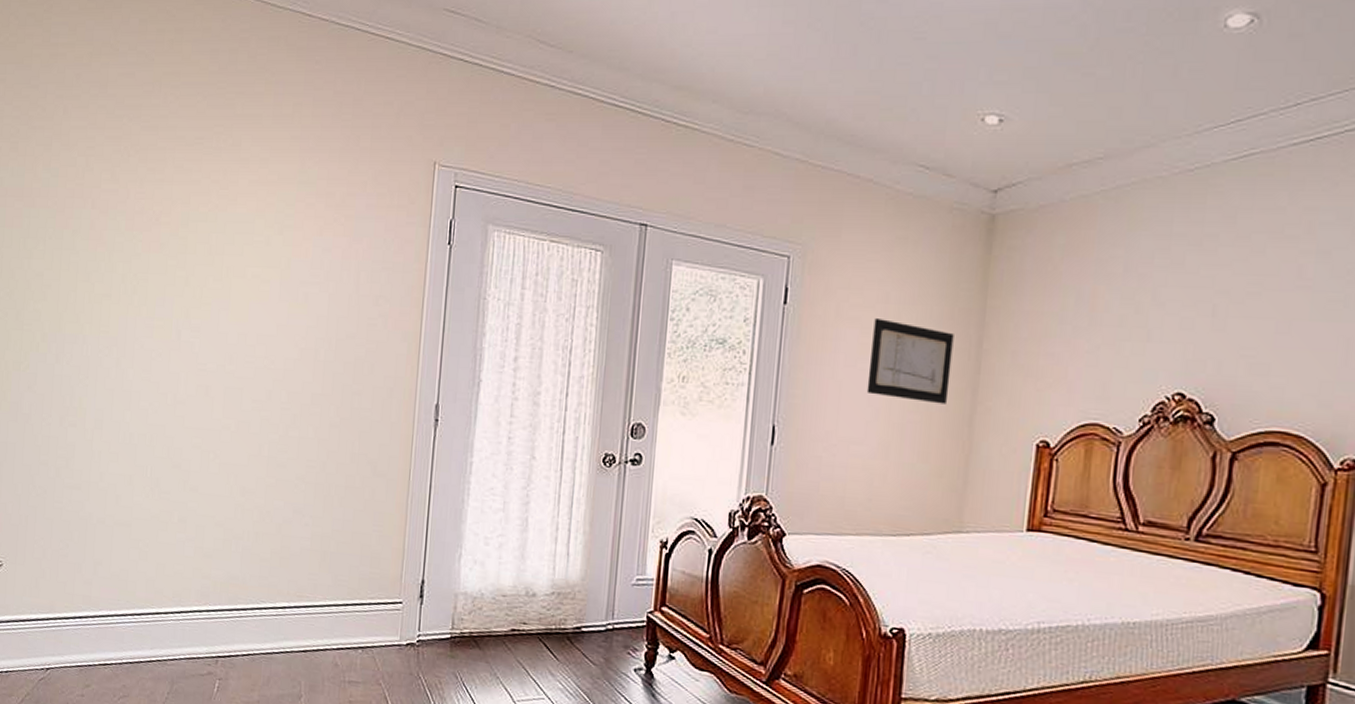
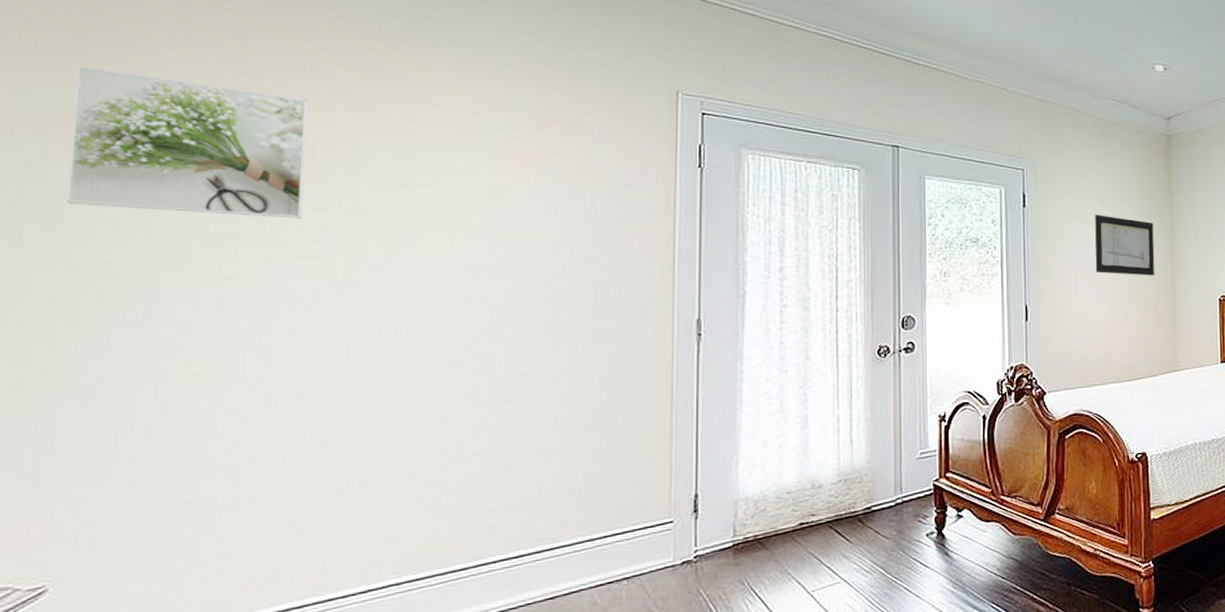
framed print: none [16,148,158,282] -> present [66,65,308,219]

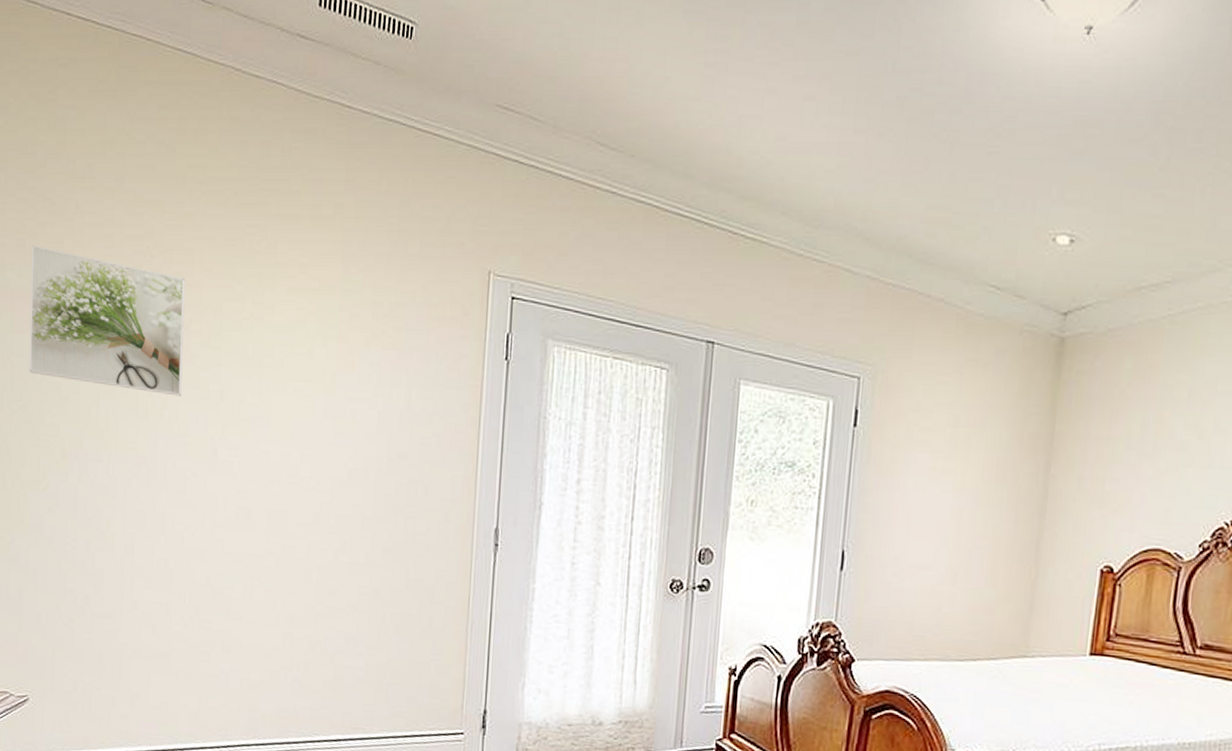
wall art: present [1095,215,1155,276] -> none [936,442,1023,530]

